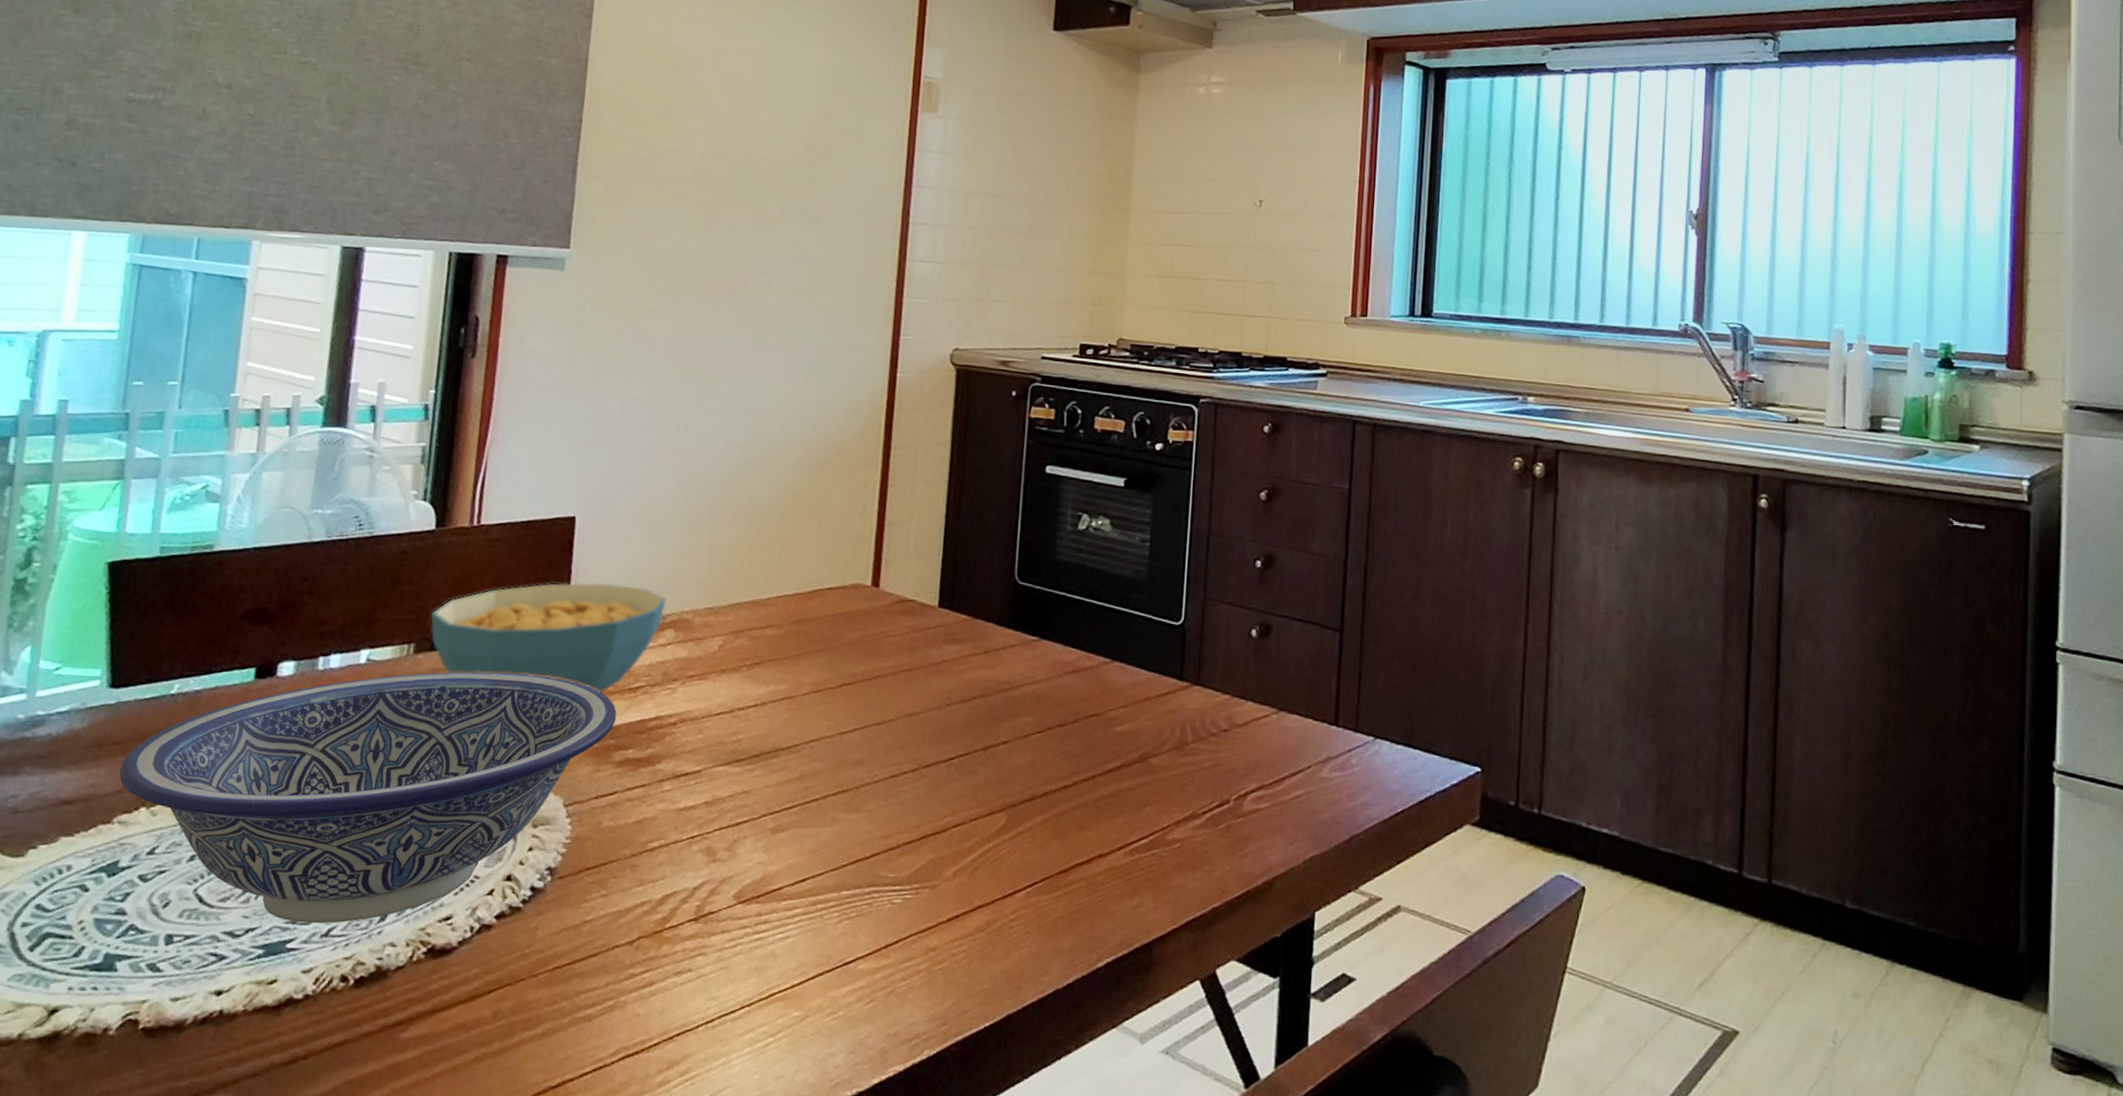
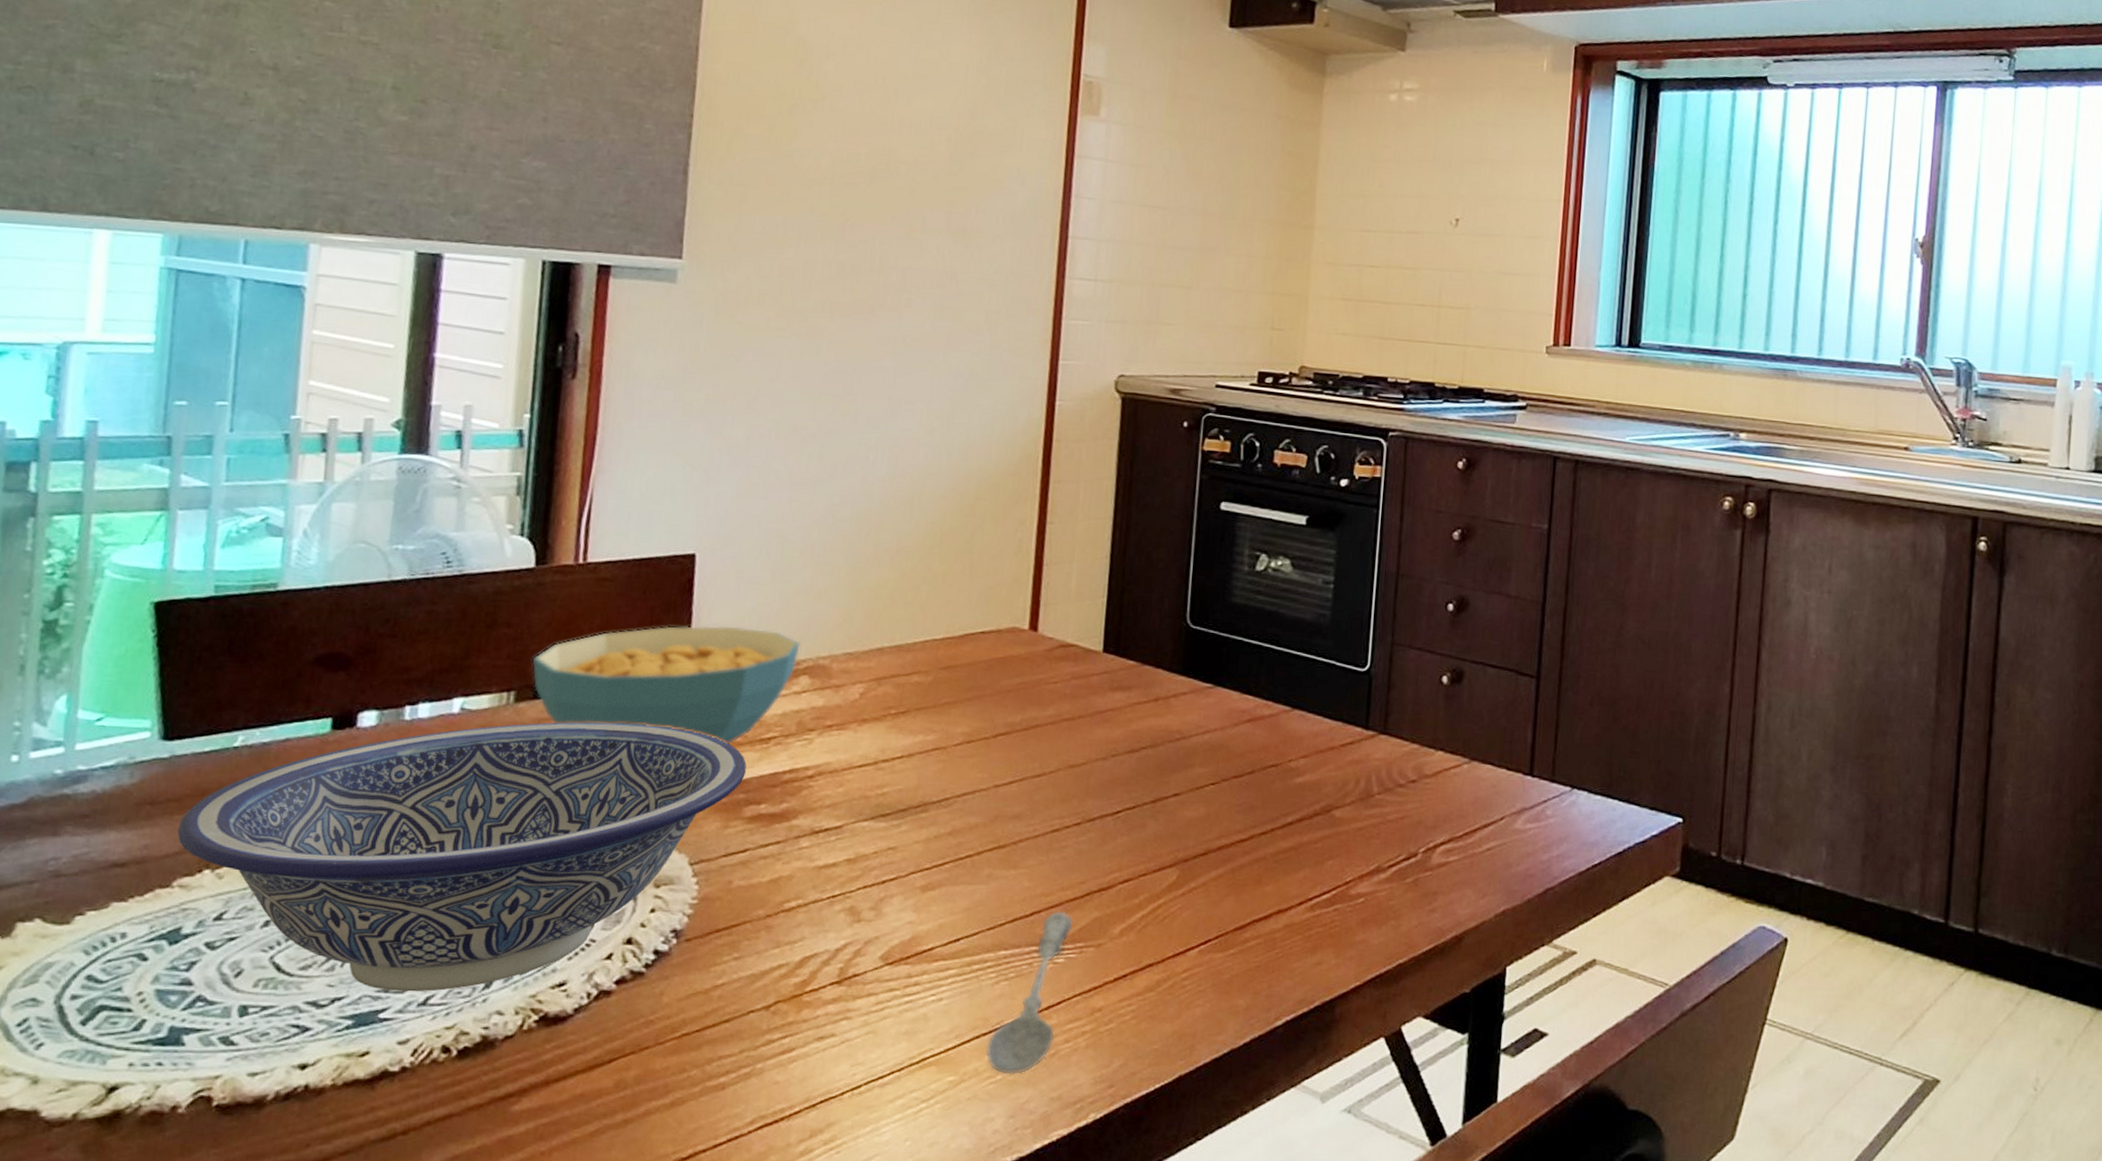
soupspoon: none [828,853,910,1012] -> present [986,911,1074,1075]

